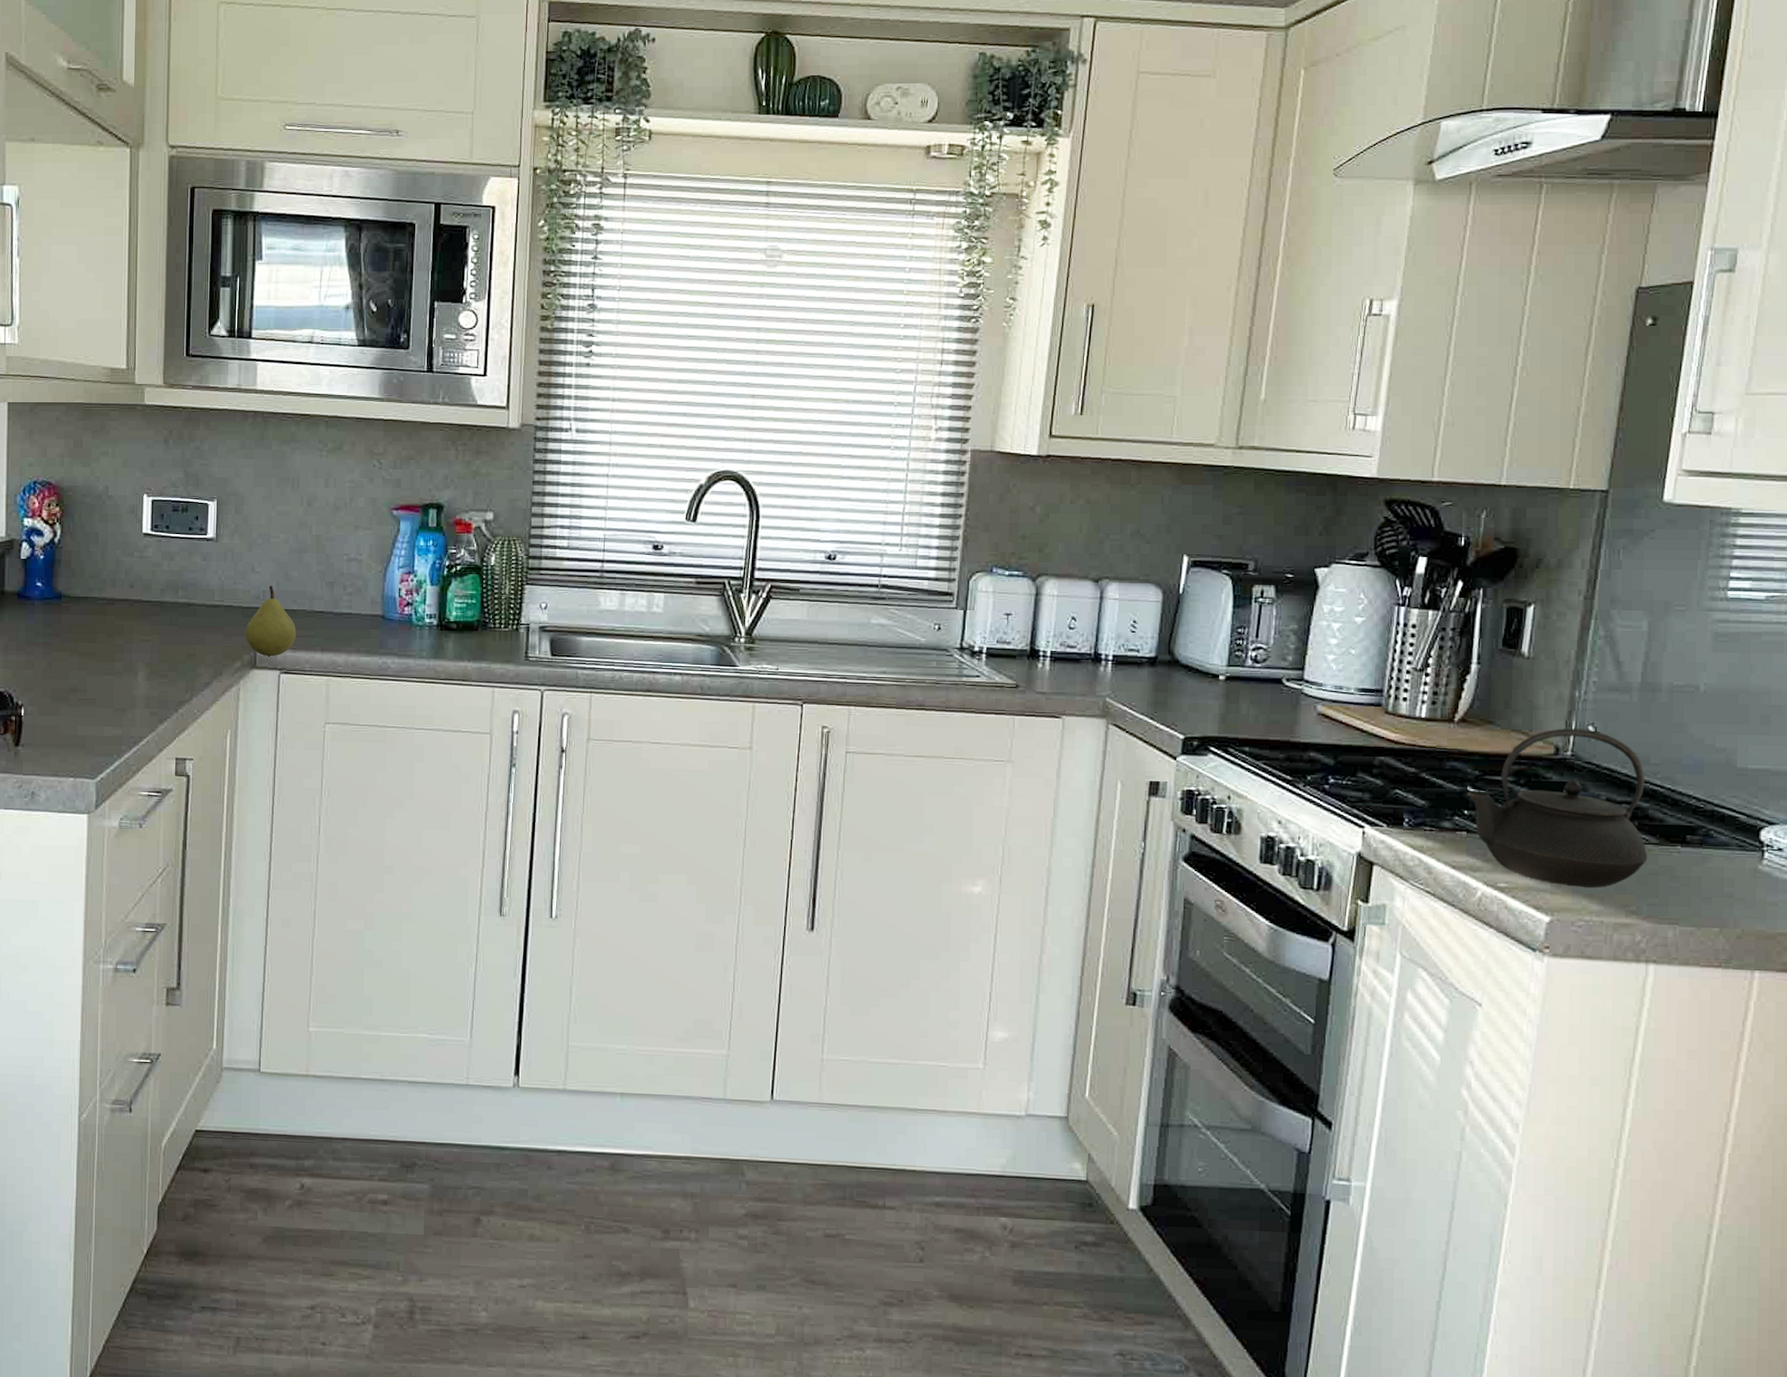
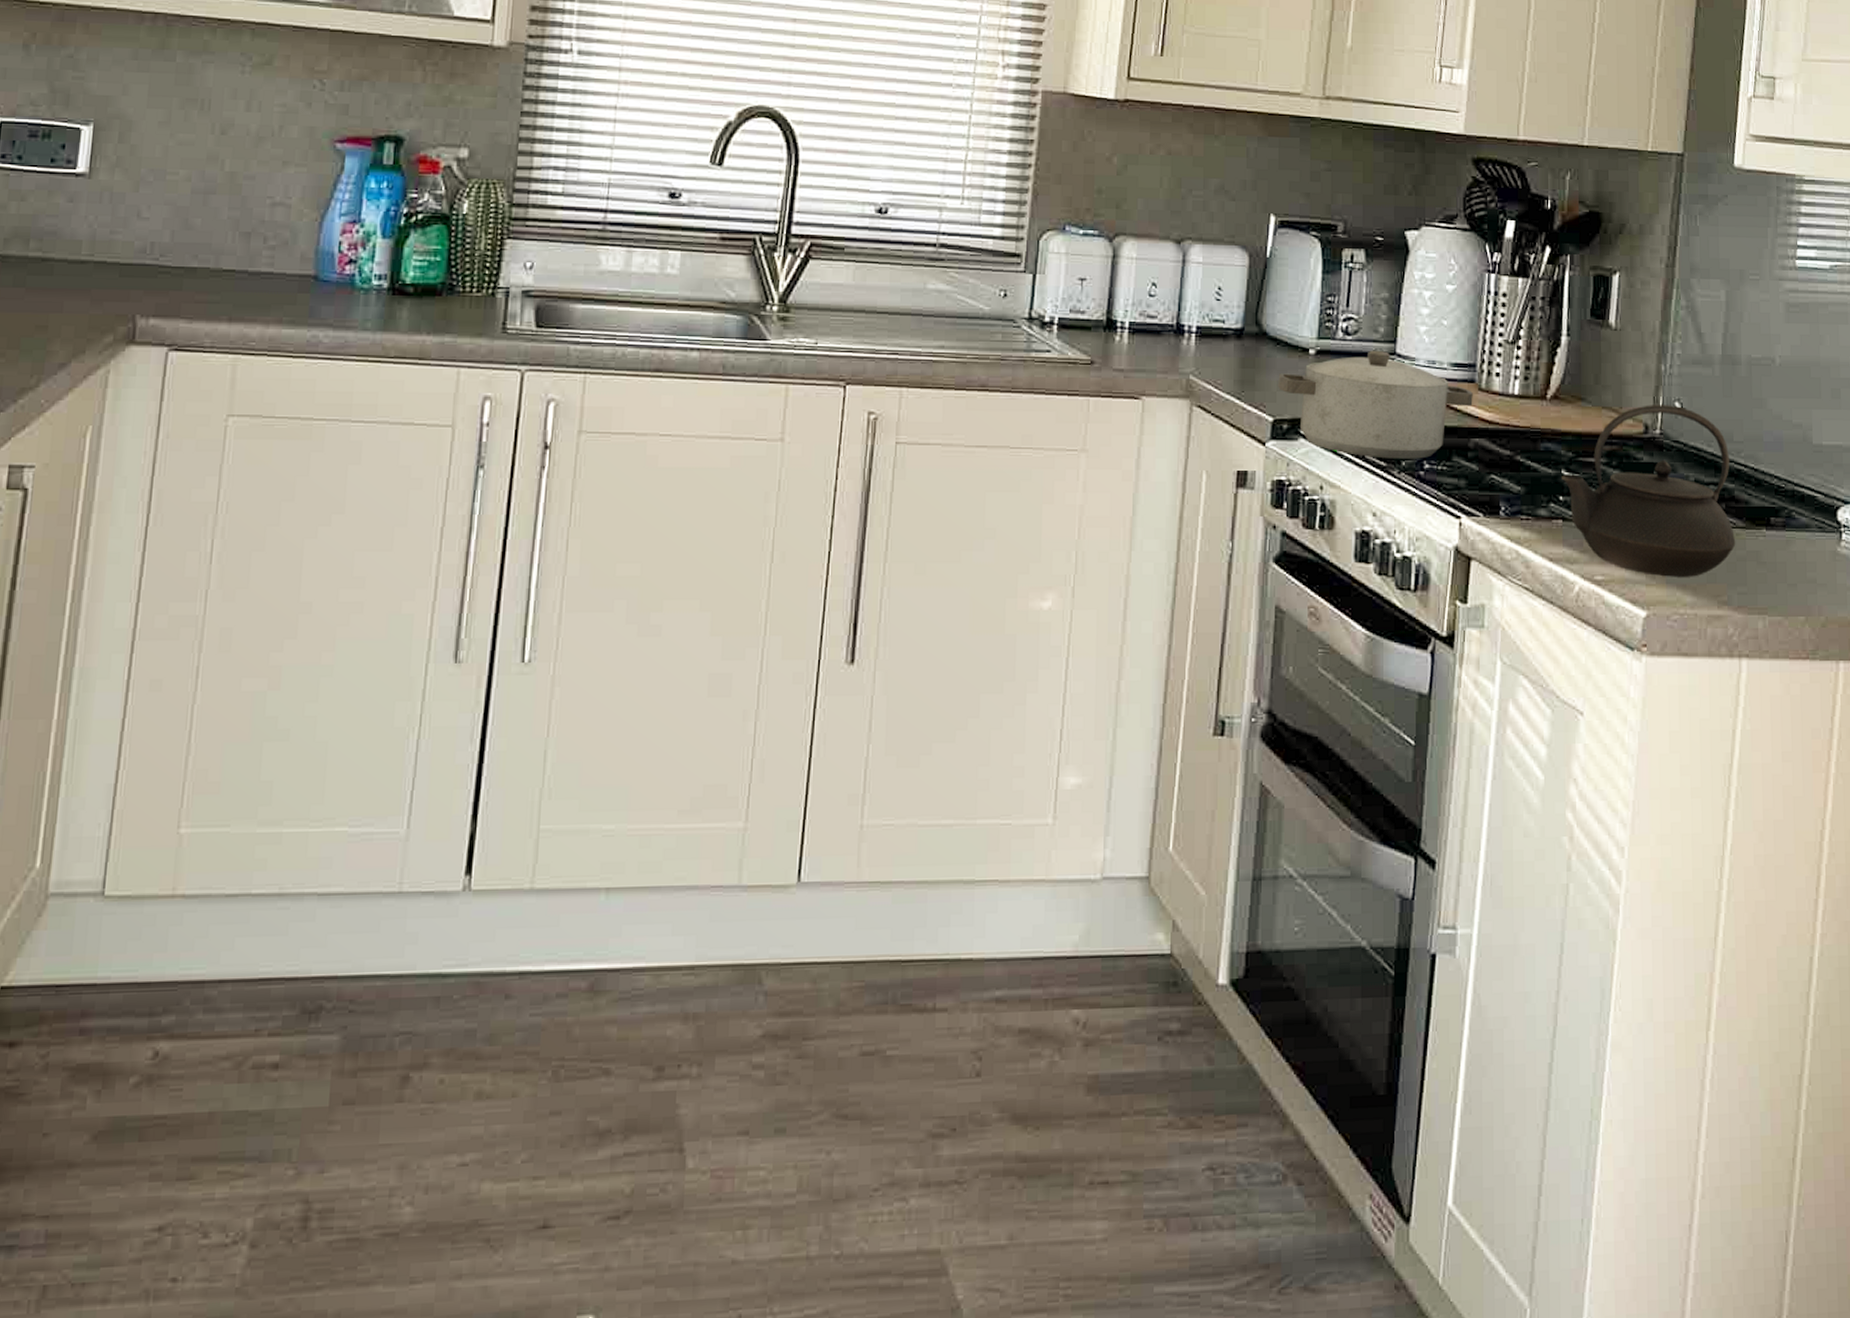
fruit: present [245,585,296,657] -> none [121,236,195,329]
cooking pot: none [1189,676,1379,774] -> present [1278,350,1473,459]

